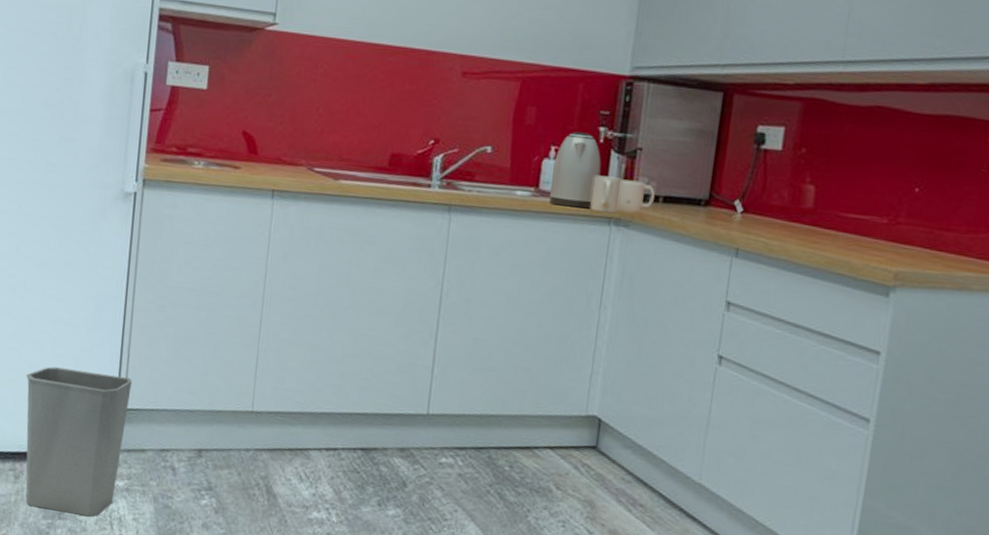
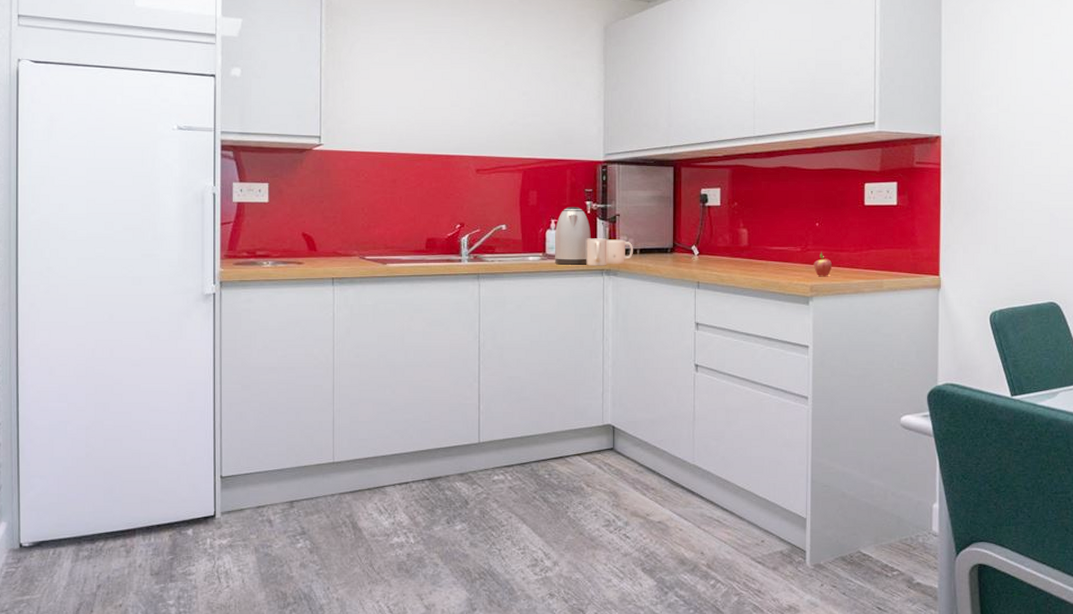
trash can: present [25,366,132,517] -> none [129,450,226,575]
fruit: none [902,228,932,263] -> present [813,252,833,277]

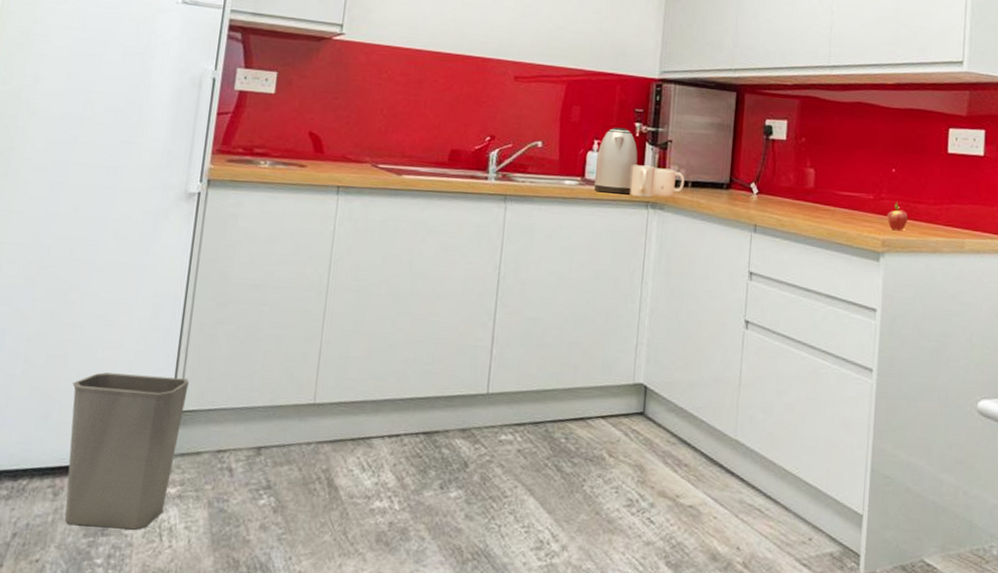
trash can: none [129,450,226,575] -> present [64,372,189,530]

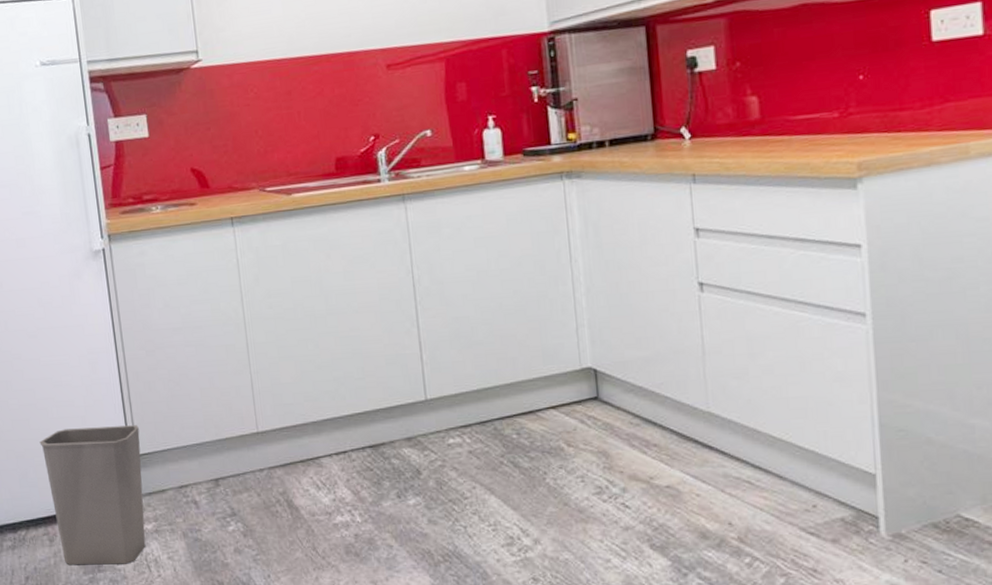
kettle: present [594,127,638,195] -> none [494,95,542,172]
mug: present [630,164,656,198] -> none [536,131,567,170]
mug: present [652,168,685,198] -> none [563,130,601,166]
fruit: present [886,202,909,231] -> none [859,114,889,150]

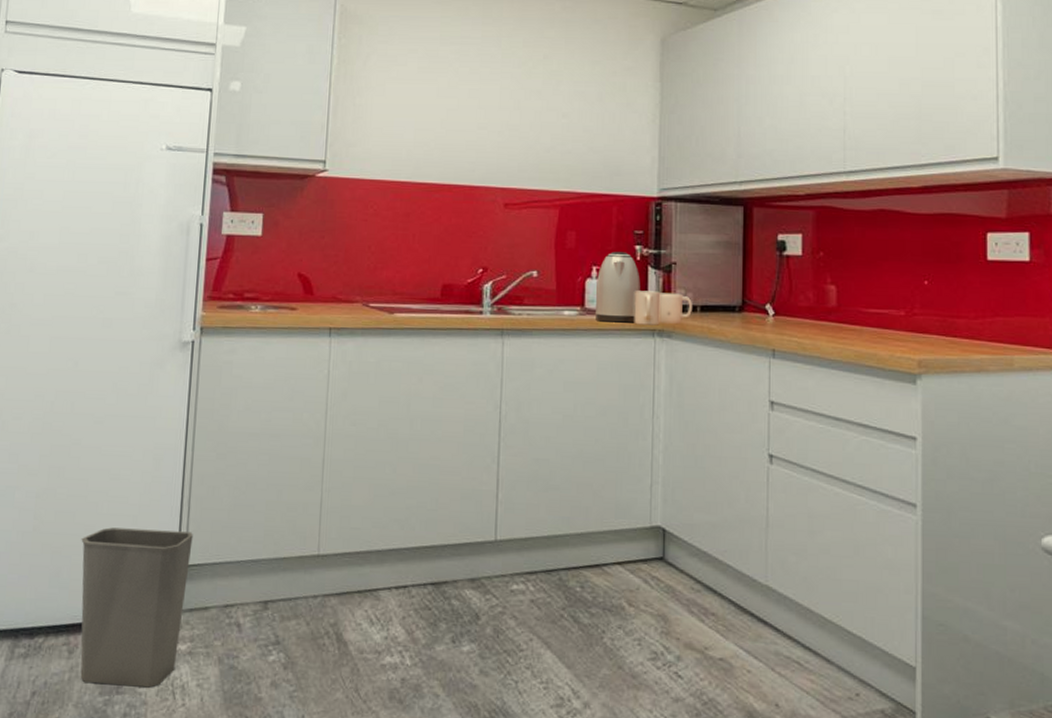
kettle: none [494,95,542,172] -> present [596,251,640,323]
mug: none [536,131,567,170] -> present [634,290,661,326]
mug: none [563,130,601,166] -> present [659,293,692,325]

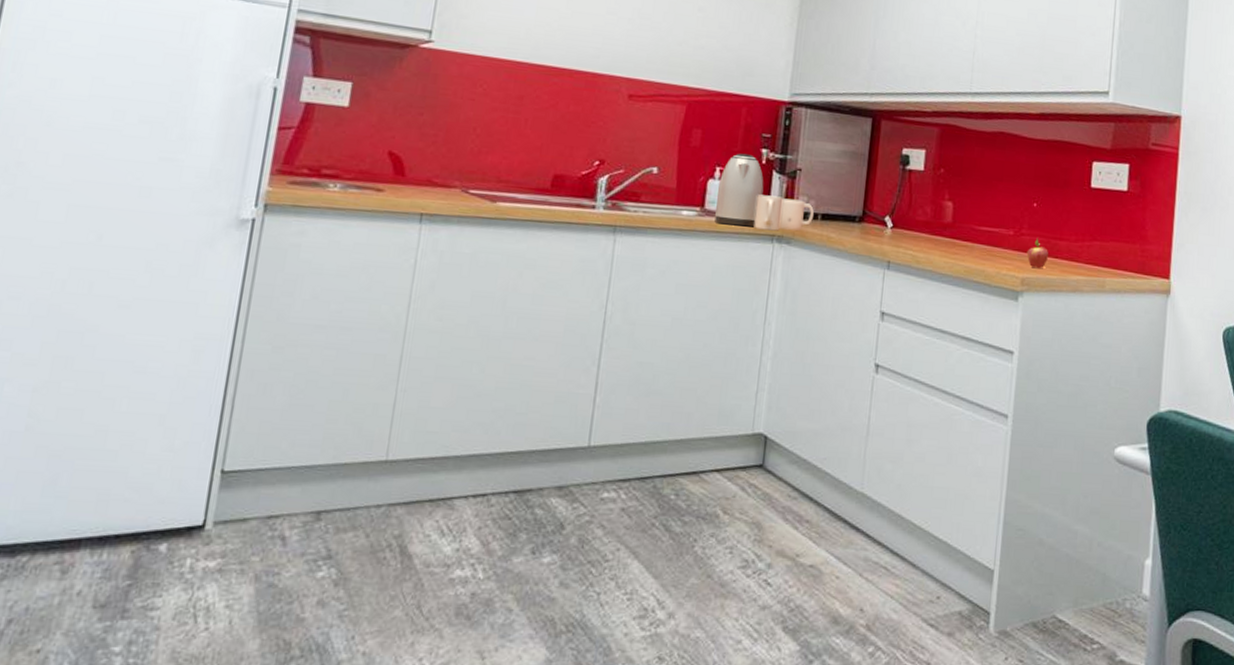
trash can: present [80,527,193,688] -> none [75,428,235,611]
fruit: none [921,317,947,350] -> present [1026,238,1050,269]

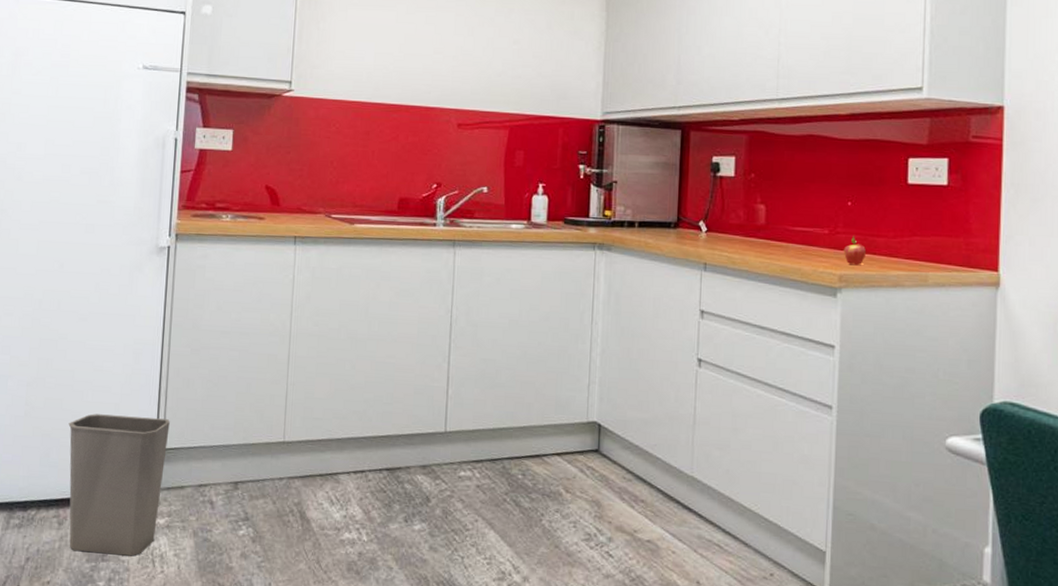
trash can: none [75,428,235,611] -> present [68,414,170,556]
kettle: present [715,153,764,227] -> none [541,170,583,237]
mug: present [754,194,784,231] -> none [576,206,602,239]
mug: present [779,198,814,232] -> none [599,209,631,239]

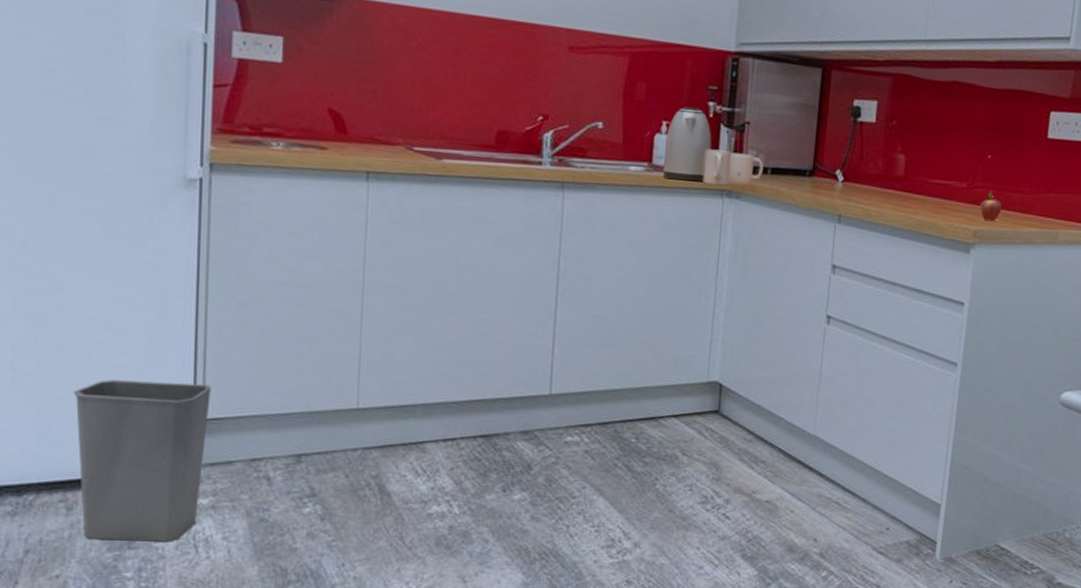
kettle: none [541,170,583,237] -> present [663,106,712,182]
mug: none [576,206,602,239] -> present [703,149,732,186]
mug: none [599,209,631,239] -> present [728,152,763,186]

